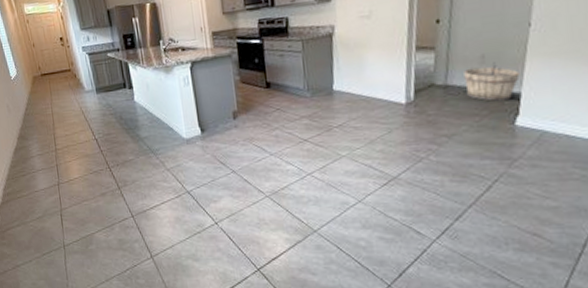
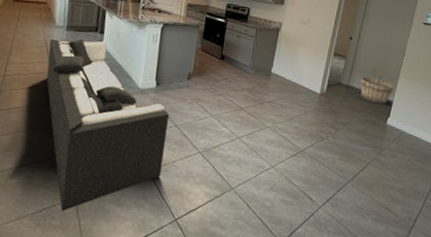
sofa: none [85,96,231,270] -> present [46,38,169,212]

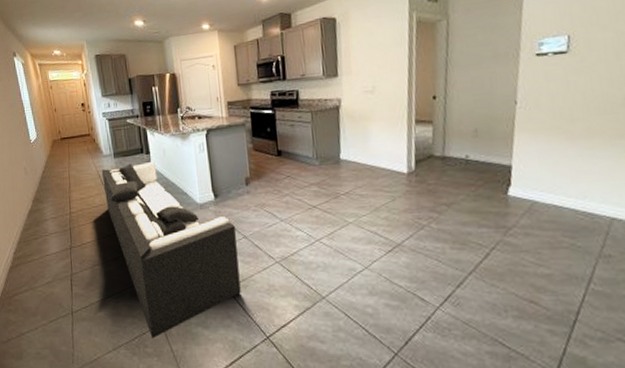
wooden bucket: present [360,76,394,105] -> none [459,136,510,172]

